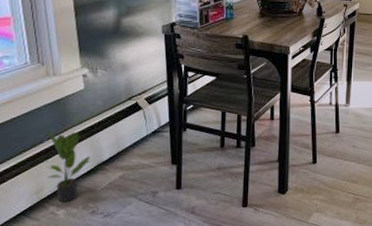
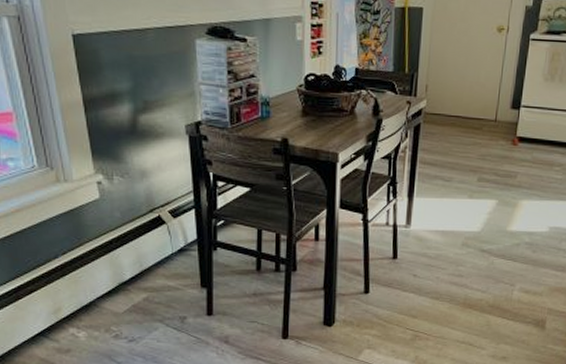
potted plant: present [44,130,91,203] -> none [58,243,111,324]

